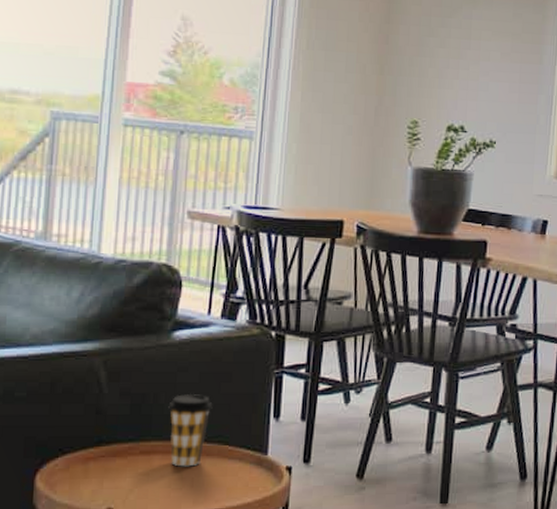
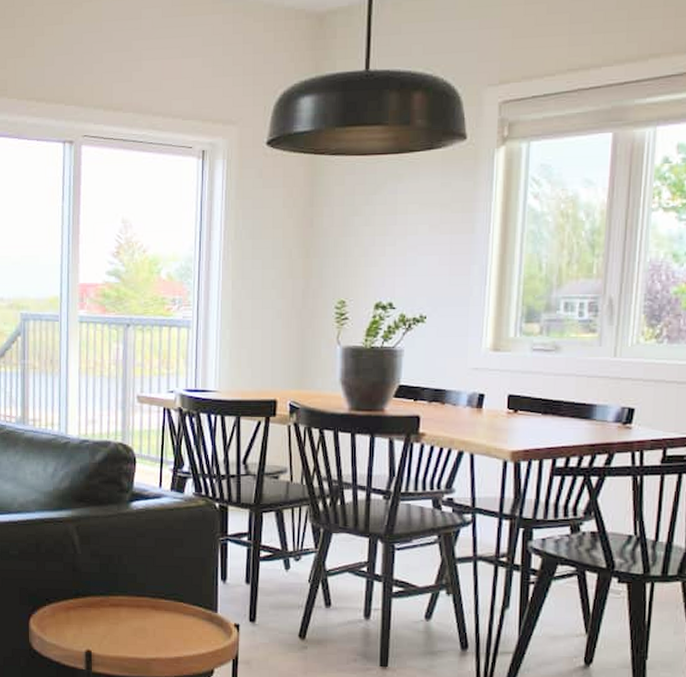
coffee cup: present [168,393,213,467] -> none [131,556,168,619]

